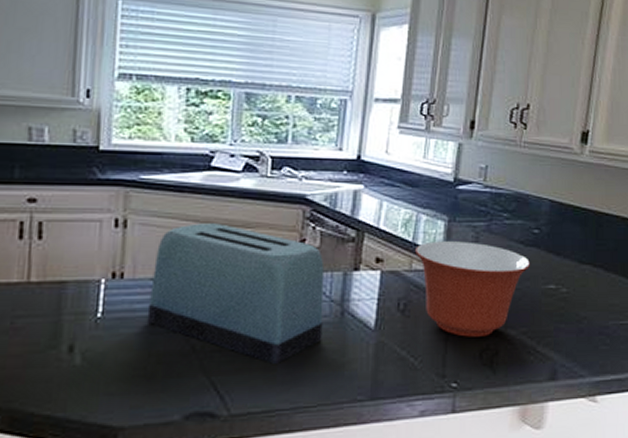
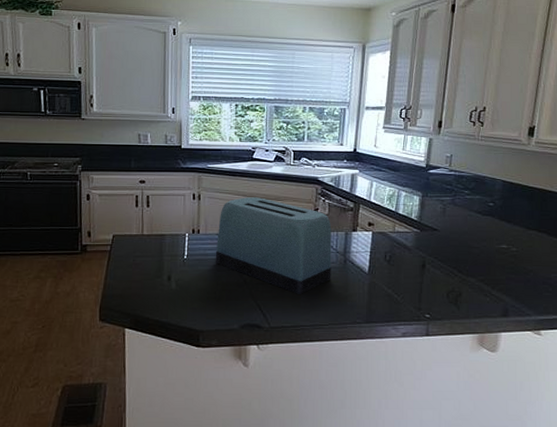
mixing bowl: present [416,241,531,337] -> none [398,211,487,282]

